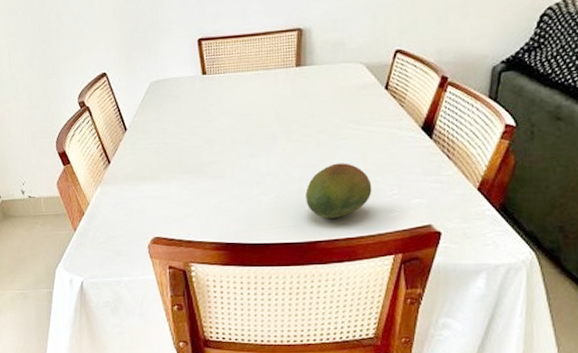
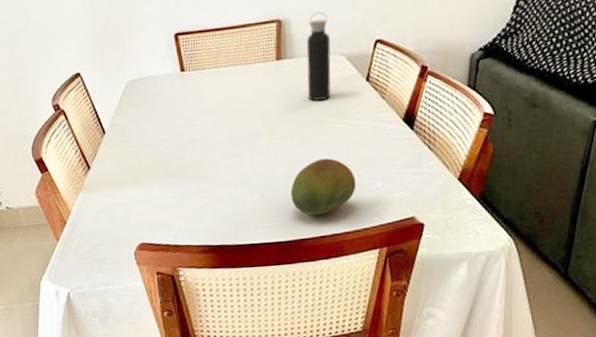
water bottle: none [325,22,350,107] -> present [306,12,331,101]

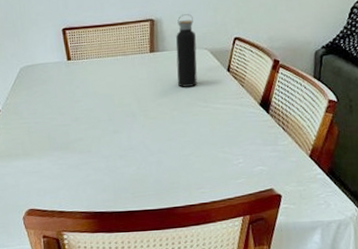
fruit: present [291,158,356,216] -> none [163,136,221,186]

